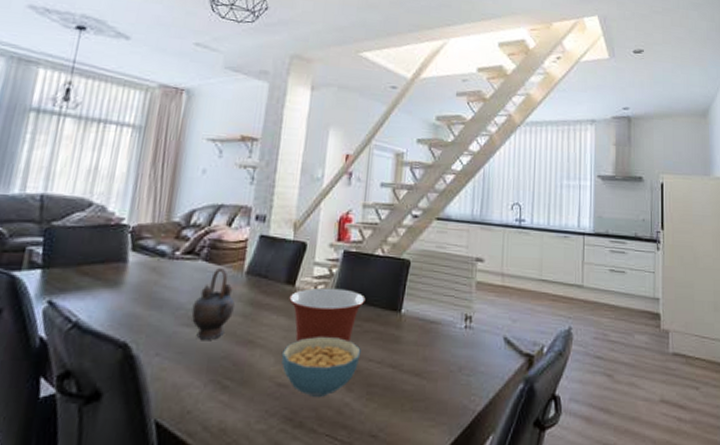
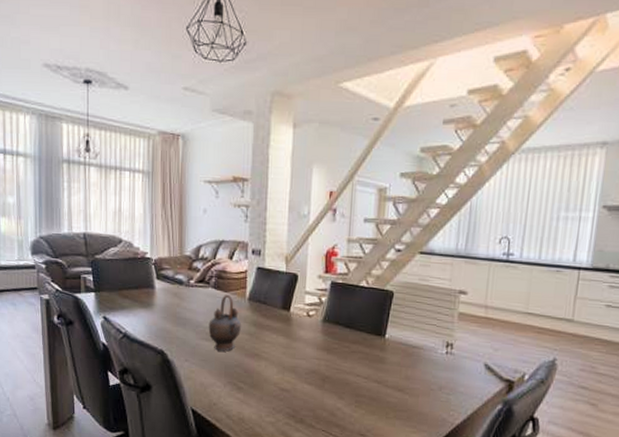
cereal bowl: present [281,337,361,398] -> none [282,354,350,402]
mixing bowl: present [289,287,366,343] -> none [286,313,352,360]

